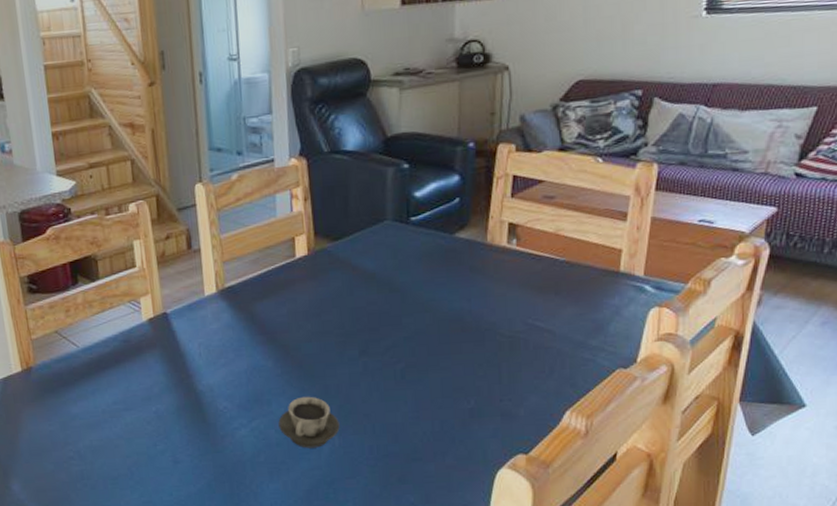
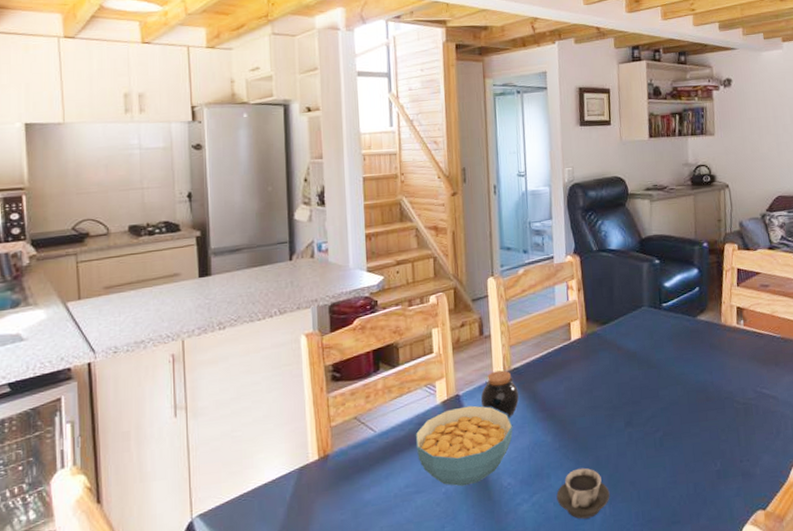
cereal bowl: none [120,324,229,407] -> present [415,405,513,487]
jar: none [191,288,235,340] -> present [480,370,519,419]

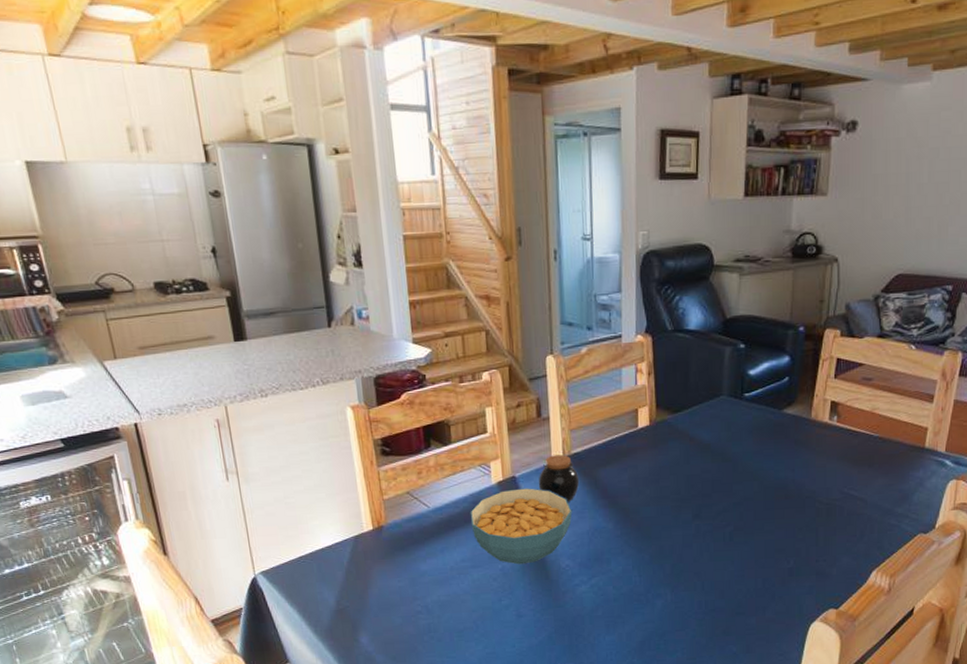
cup: present [556,468,610,519] -> none [616,556,672,604]

